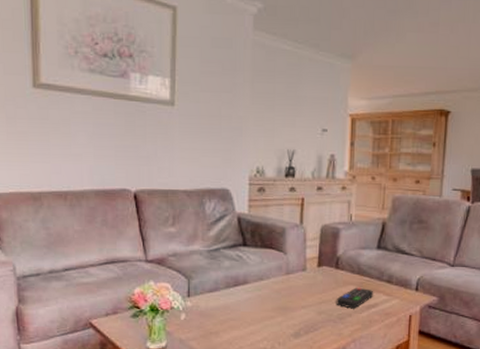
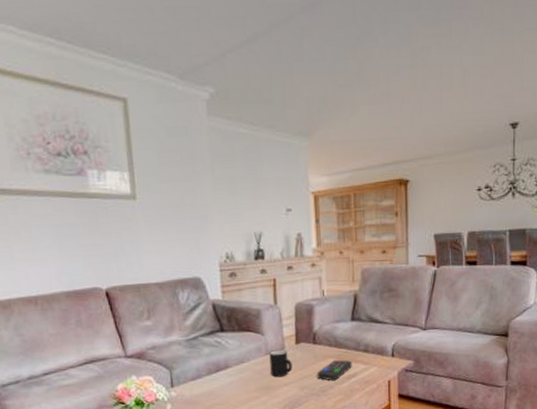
mug: none [289,271,312,299] -> present [269,349,293,378]

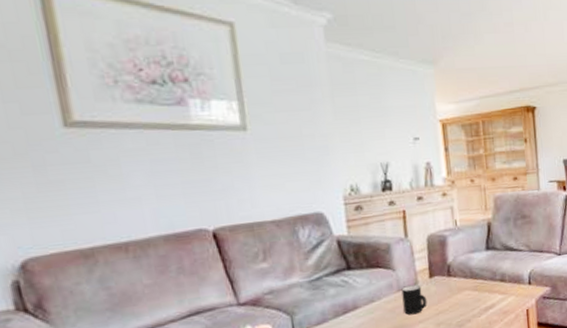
remote control: present [316,359,353,381] -> none [453,291,490,314]

